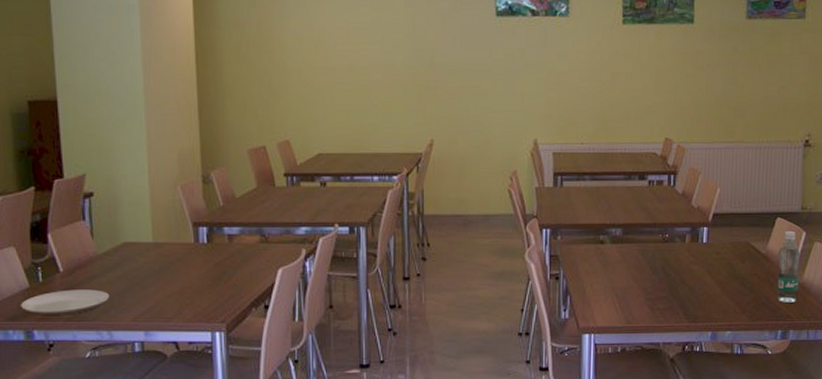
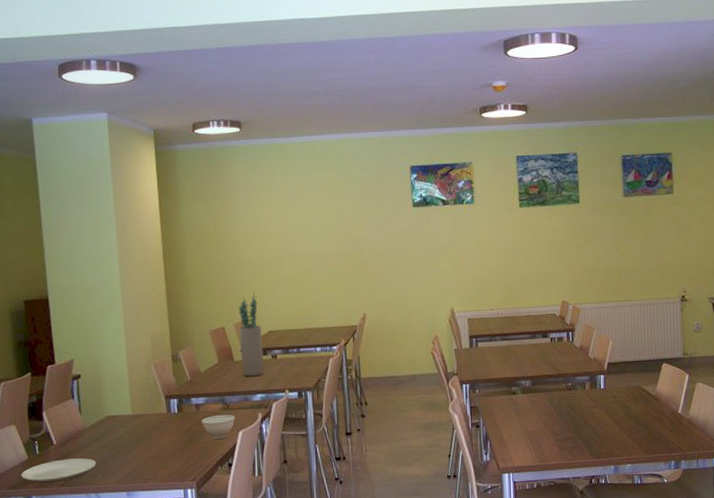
bowl: none [235,248,275,277] -> present [201,414,236,440]
vase: none [282,106,311,206] -> present [238,292,264,377]
bottle: present [777,230,800,303] -> none [667,374,686,437]

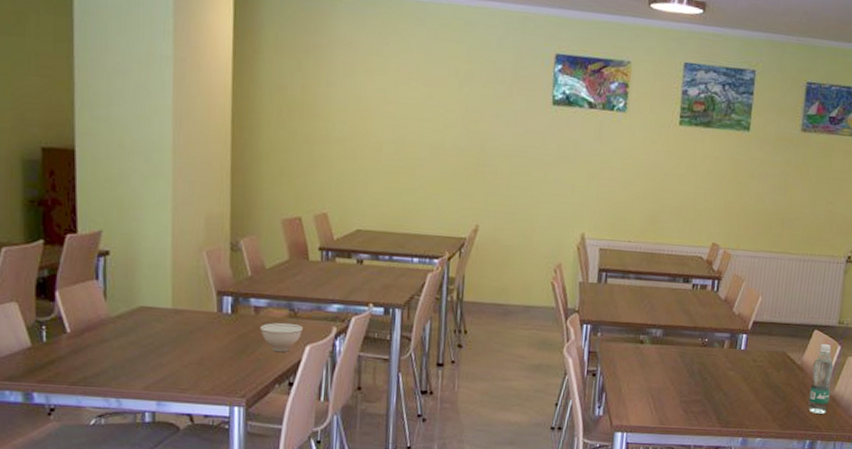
plate: present [21,458,97,483] -> none [20,352,121,379]
vase: present [238,292,264,377] -> none [317,179,348,283]
bottle: none [667,374,686,437] -> present [808,343,834,414]

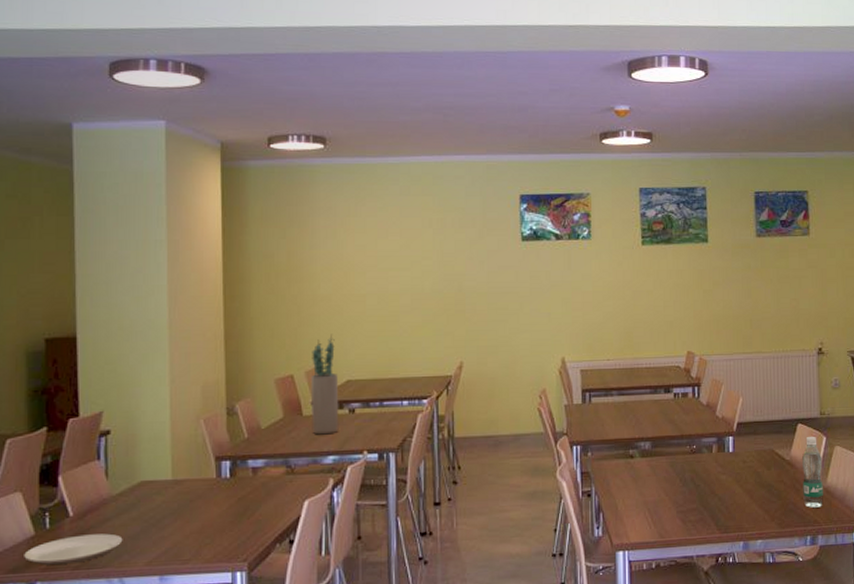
plate: none [20,352,121,379] -> present [24,533,123,565]
bowl: present [260,322,304,353] -> none [259,480,301,511]
vase: none [317,179,348,283] -> present [310,334,339,435]

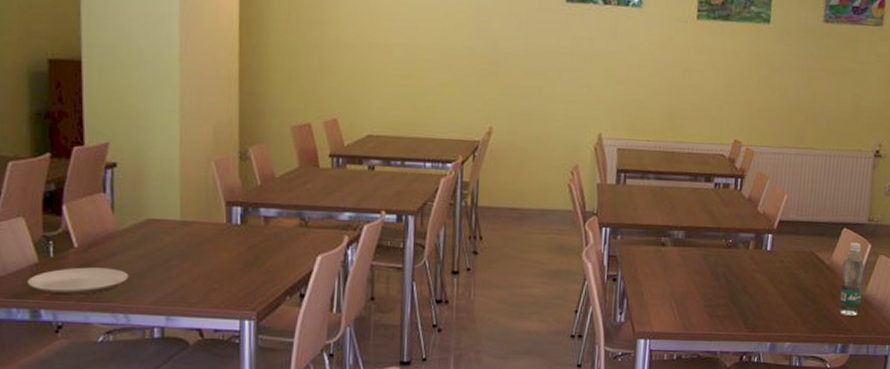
vase: present [310,334,339,435] -> none [328,83,359,190]

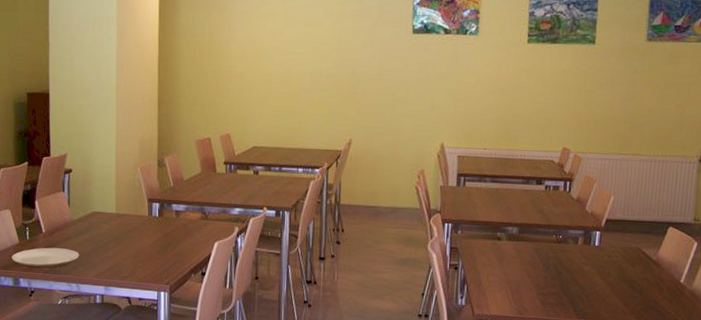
bottle: present [838,242,865,316] -> none [665,239,691,308]

